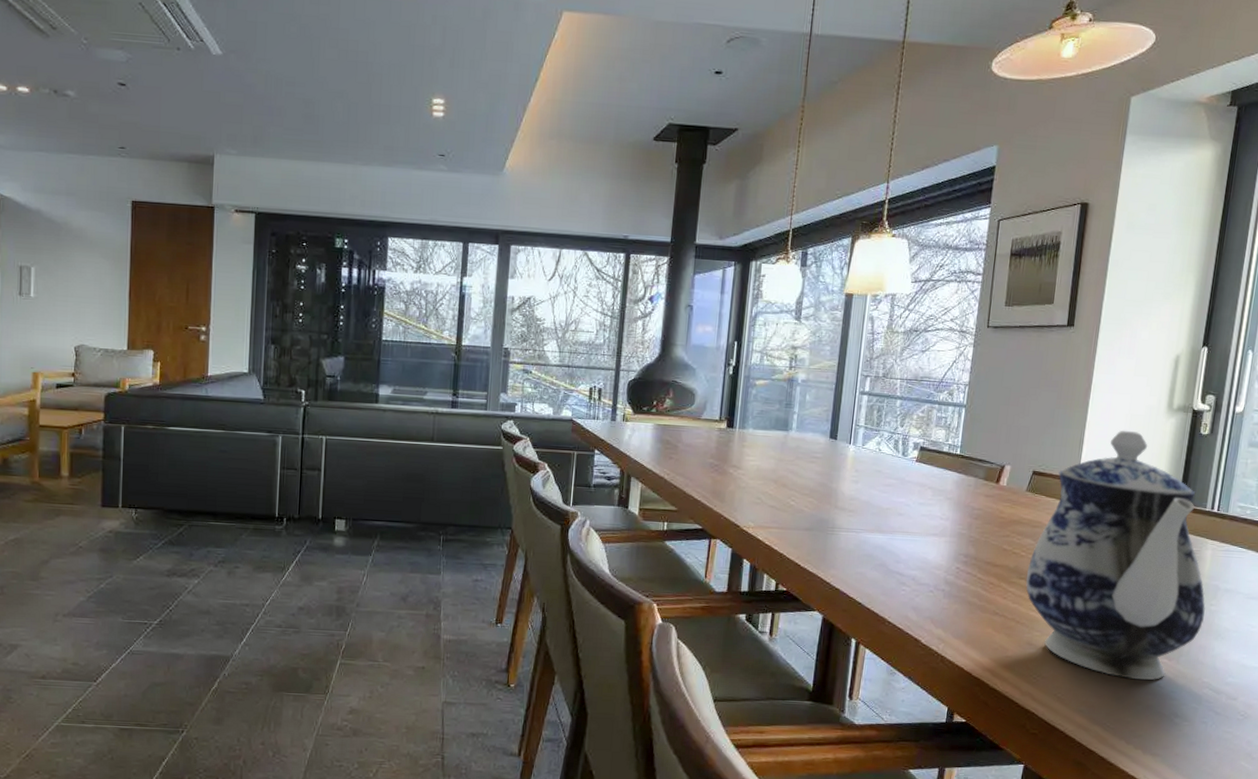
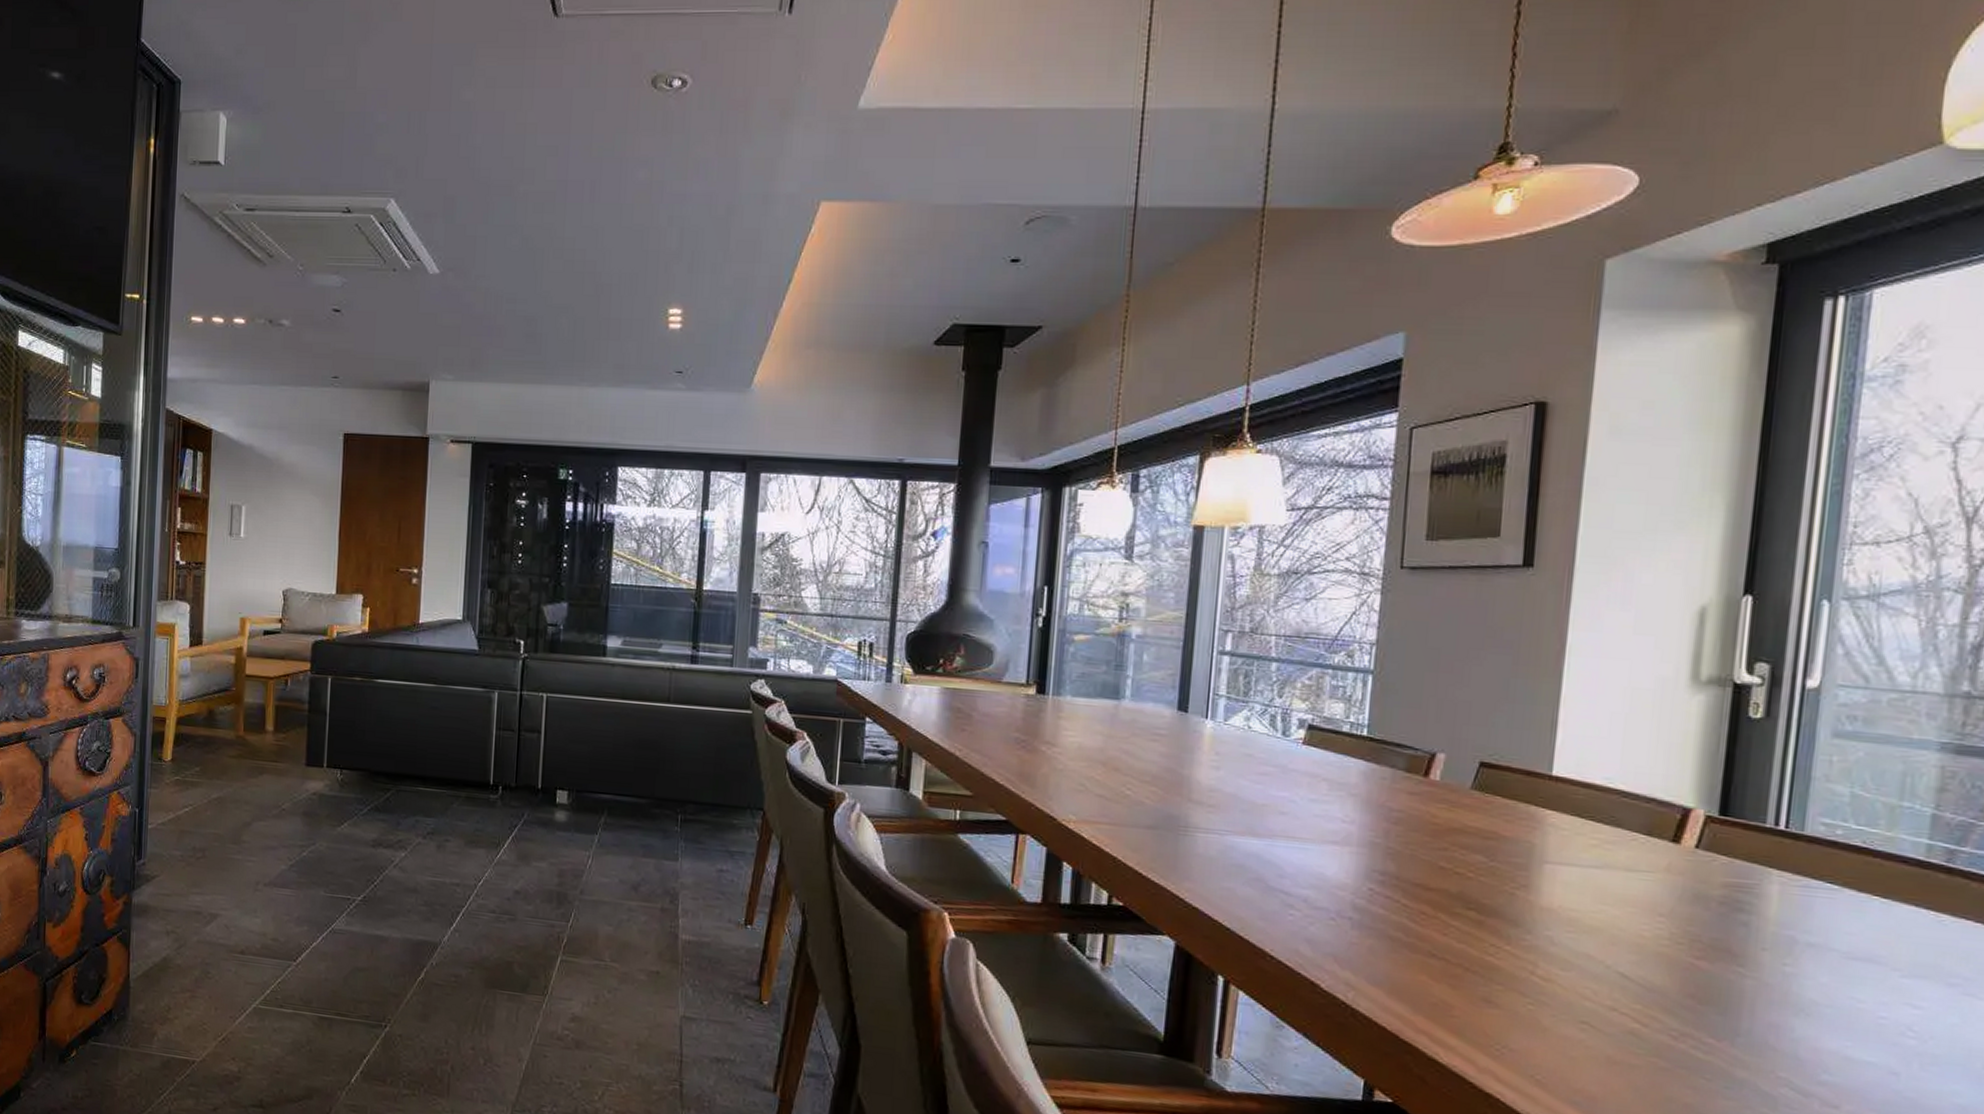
teapot: present [1025,430,1206,681] -> none [1476,709,1775,1068]

